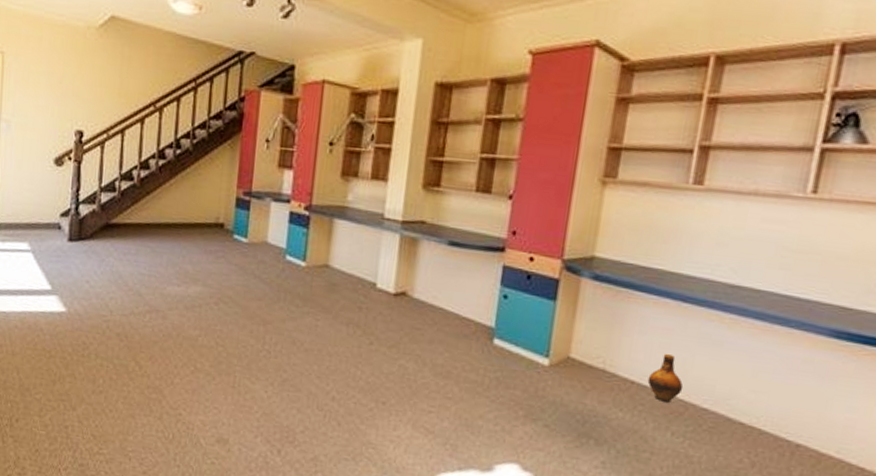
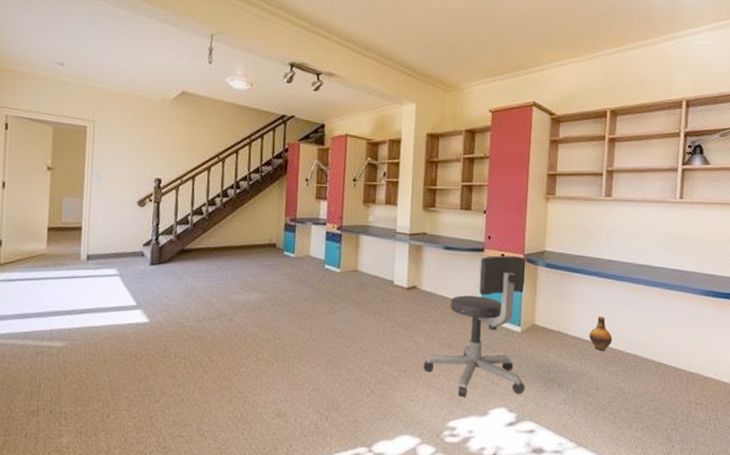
office chair: none [409,258,564,449] -> present [423,255,526,398]

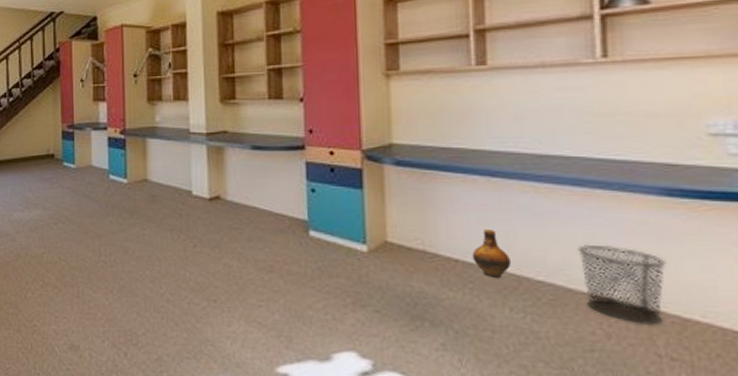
office chair: present [423,255,526,398] -> none [238,152,382,336]
waste bin: none [652,327,700,382] -> present [578,244,666,325]

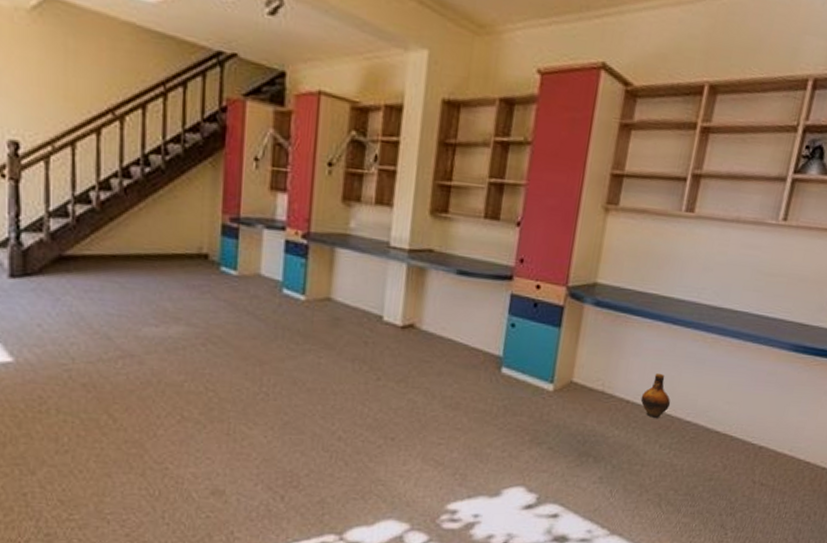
waste bin: present [578,244,666,325] -> none [716,390,779,458]

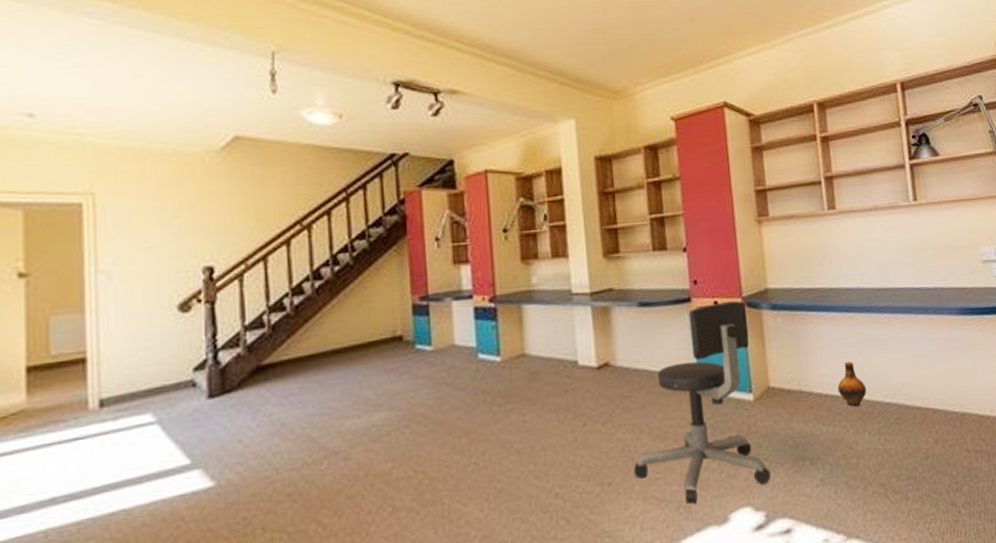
office chair: none [419,286,569,474] -> present [634,300,771,505]

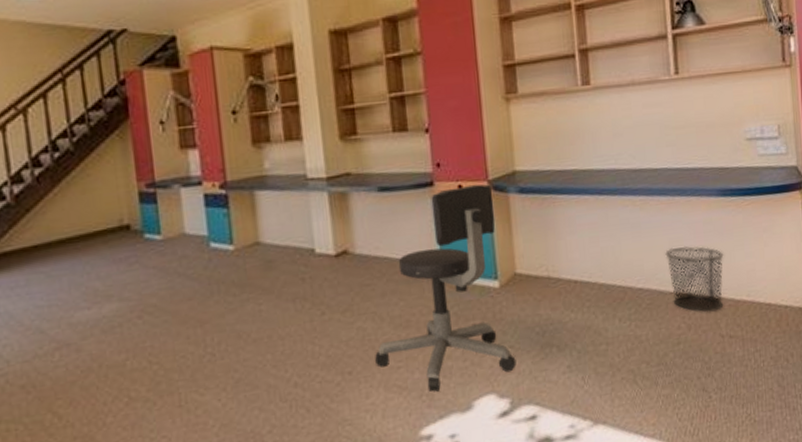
ceramic jug: present [837,361,867,407] -> none [587,246,619,293]
waste bin: none [911,362,969,428] -> present [665,246,724,313]

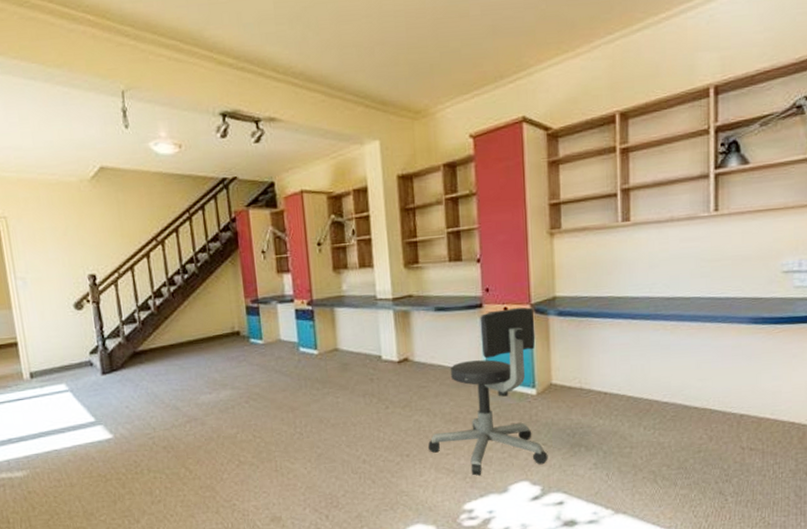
waste bin: present [665,246,724,313] -> none [692,367,750,427]

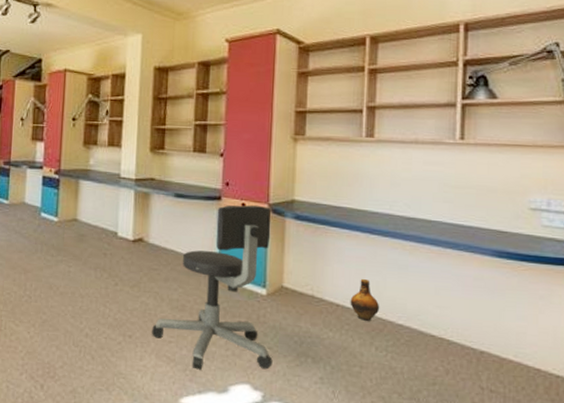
ceramic jug: none [617,363,646,404] -> present [350,278,380,321]

